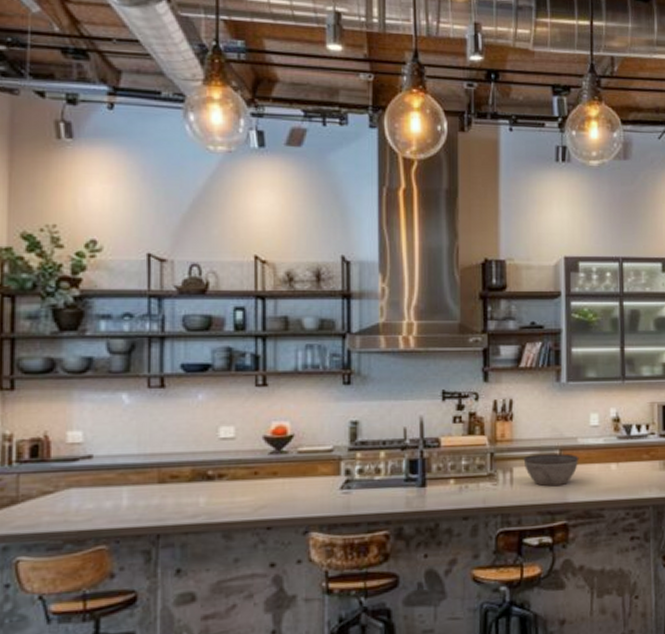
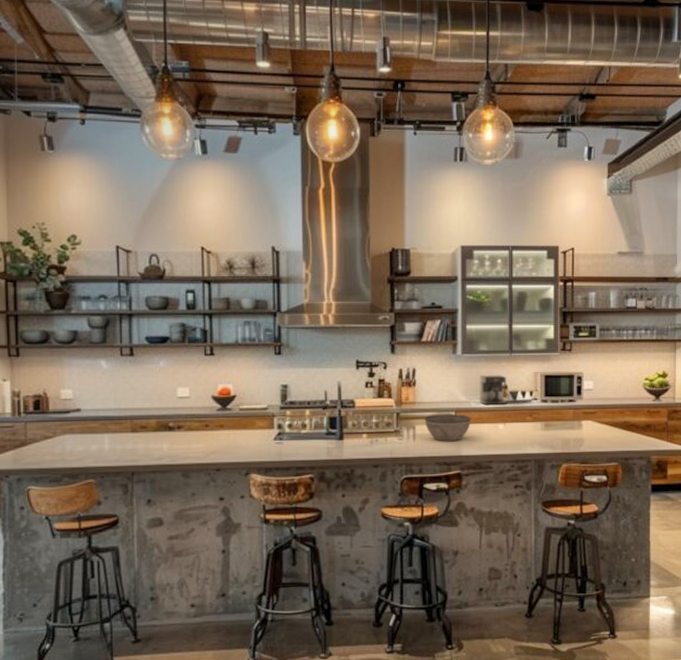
coffee maker: none [588,405,620,442] -> present [480,374,507,406]

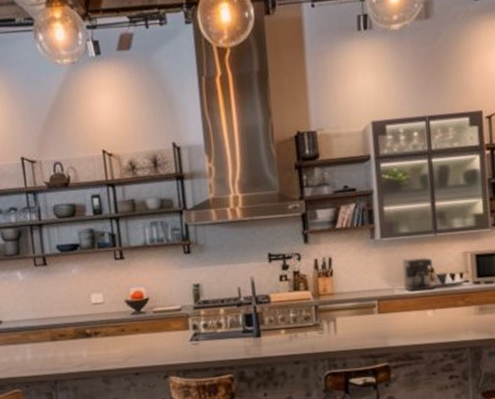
bowl: present [424,414,472,442] -> none [344,303,397,334]

